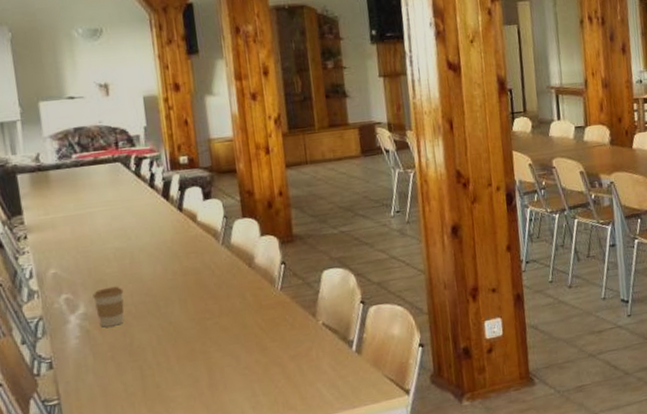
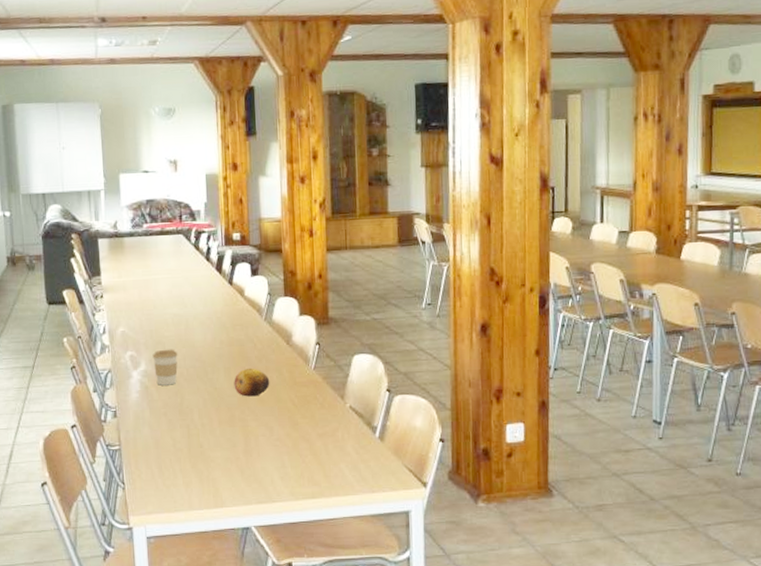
fruit: none [191,296,233,328] -> present [234,368,270,397]

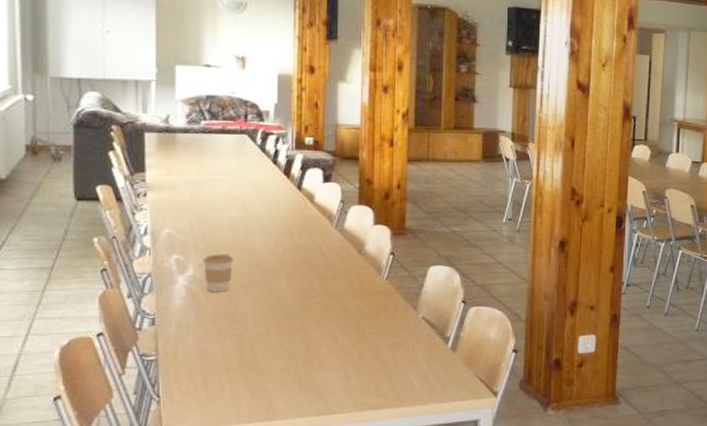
fruit: present [234,368,270,397] -> none [297,276,337,306]

